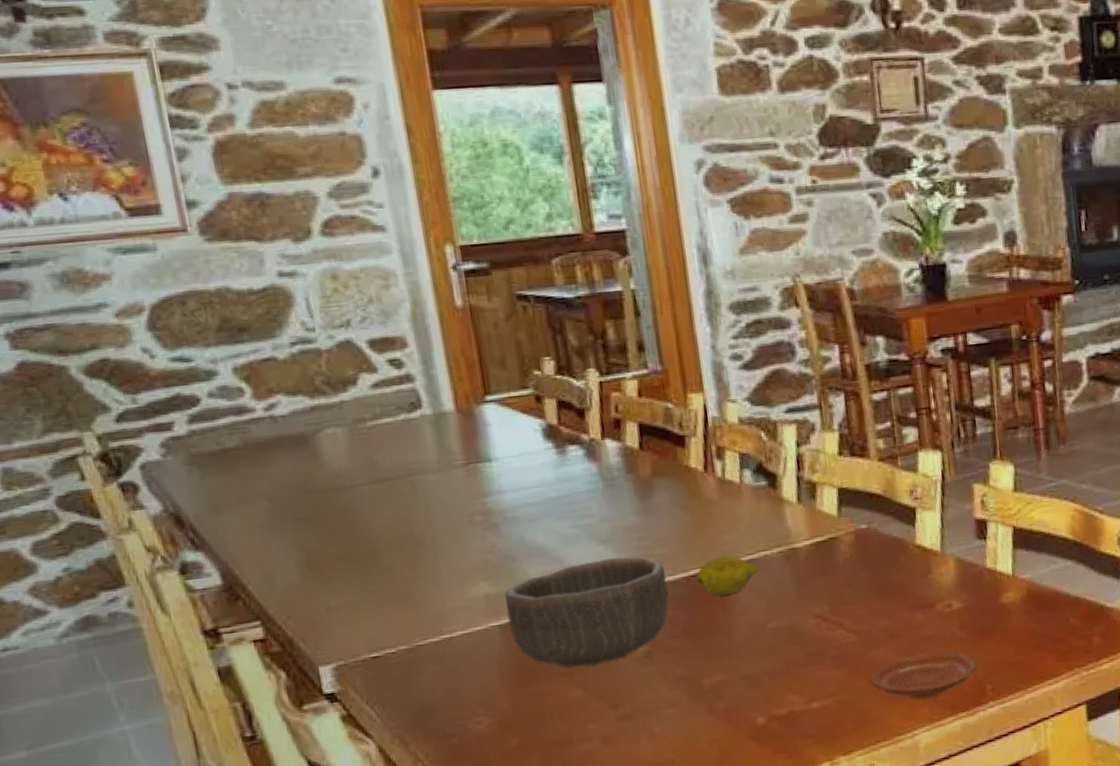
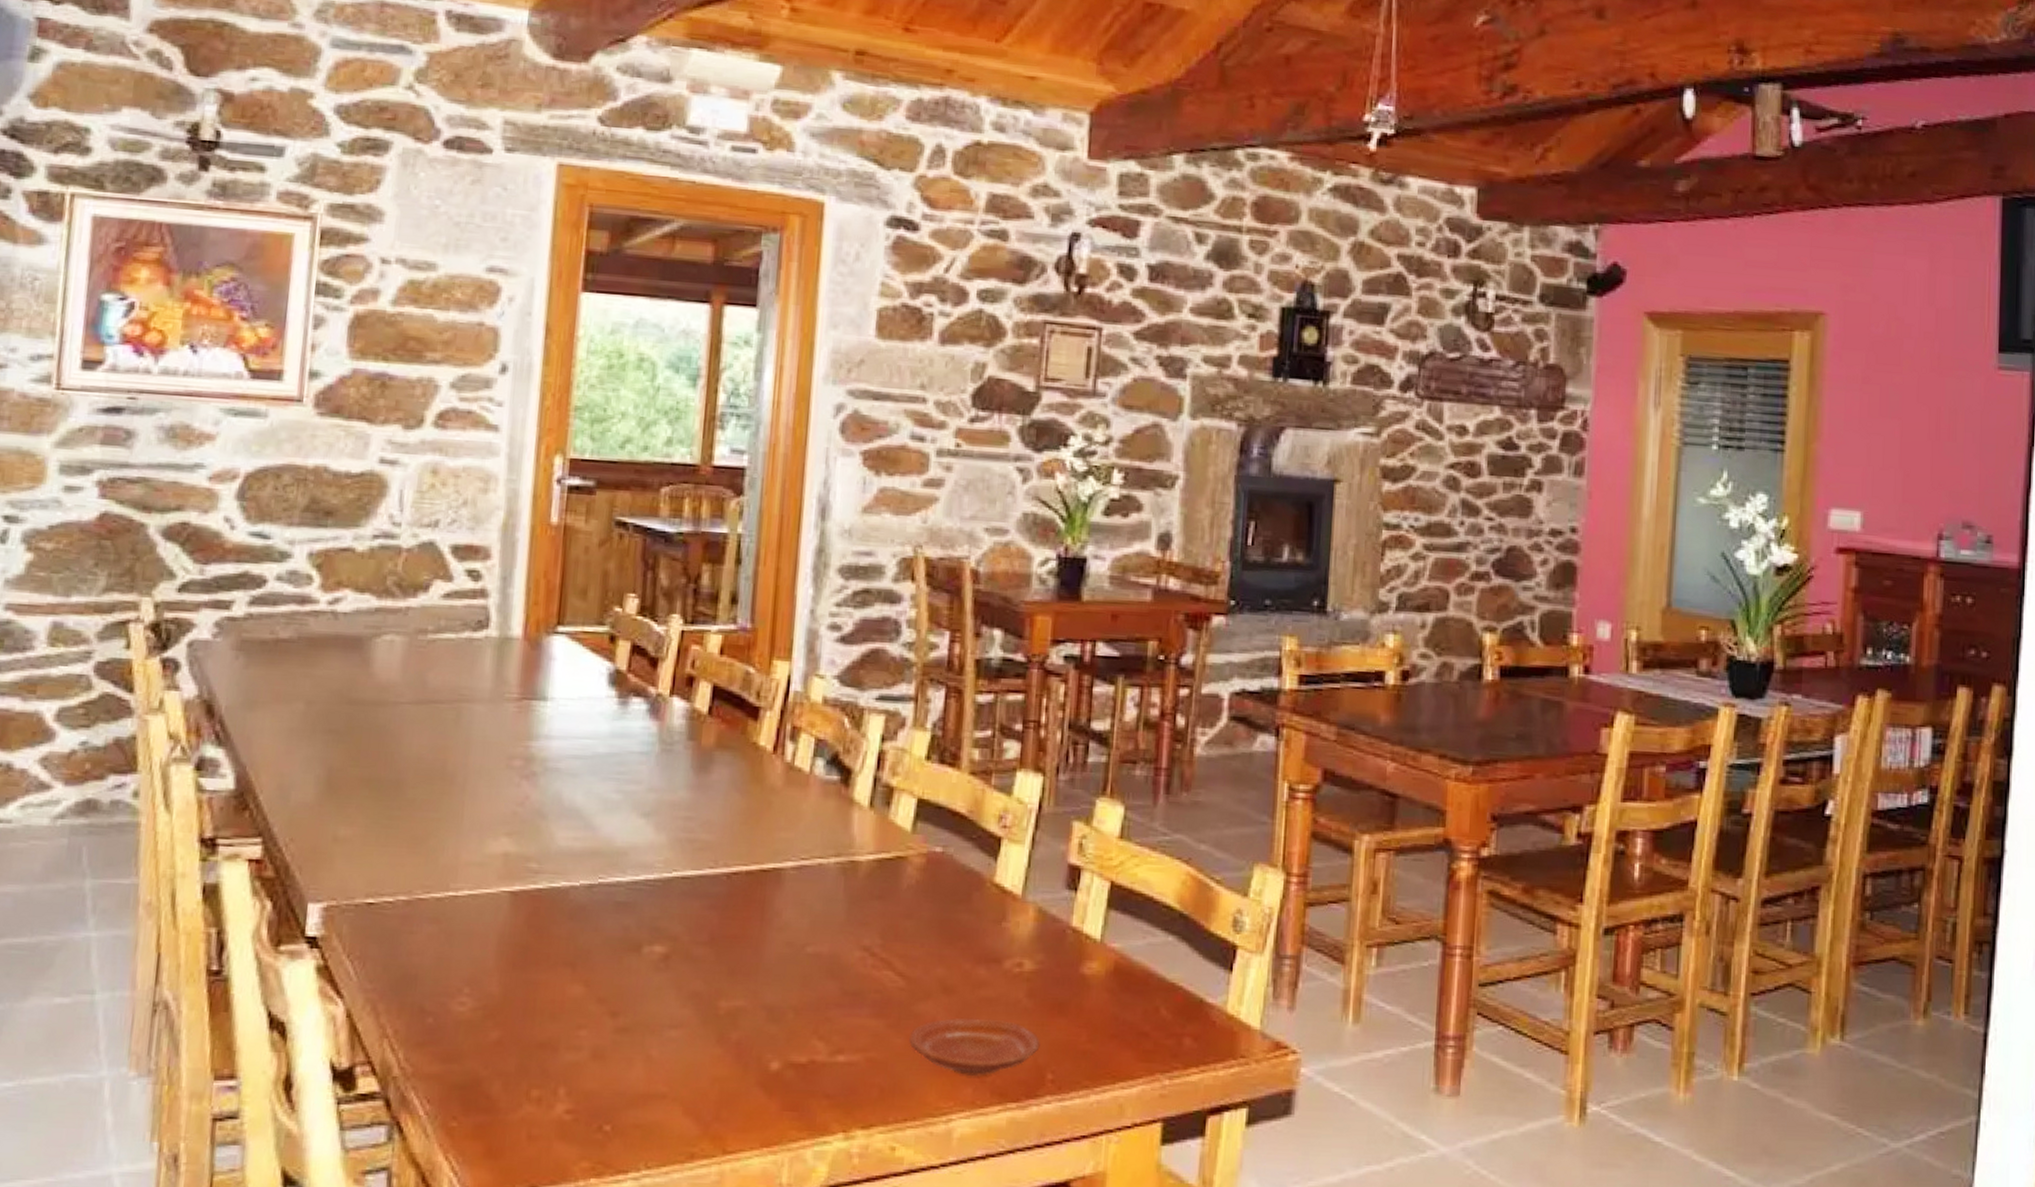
wooden bowl: present [504,556,669,667] -> none [521,834,706,960]
fruit: present [695,555,758,596] -> none [737,855,809,904]

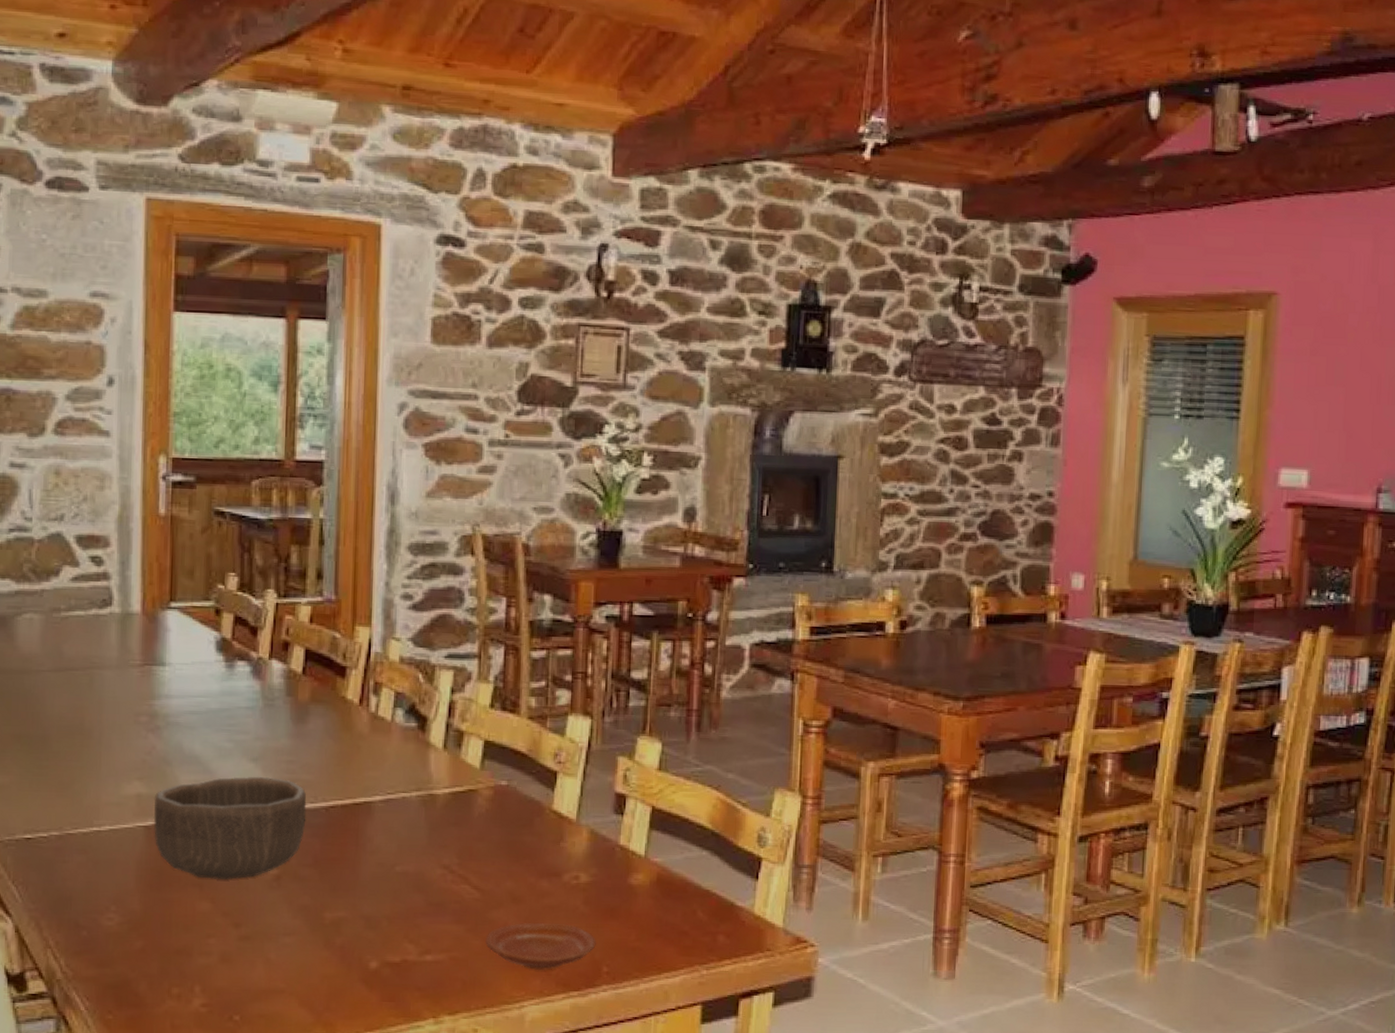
wooden bowl: none [521,834,706,960] -> present [153,776,307,881]

